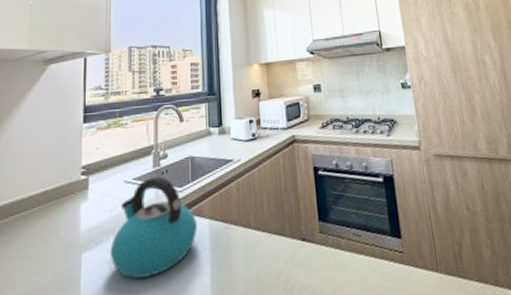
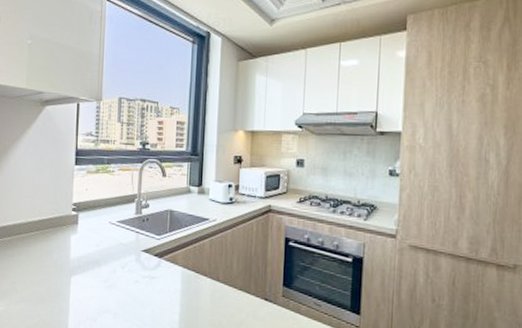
kettle: present [110,176,198,279] -> none [94,222,172,305]

